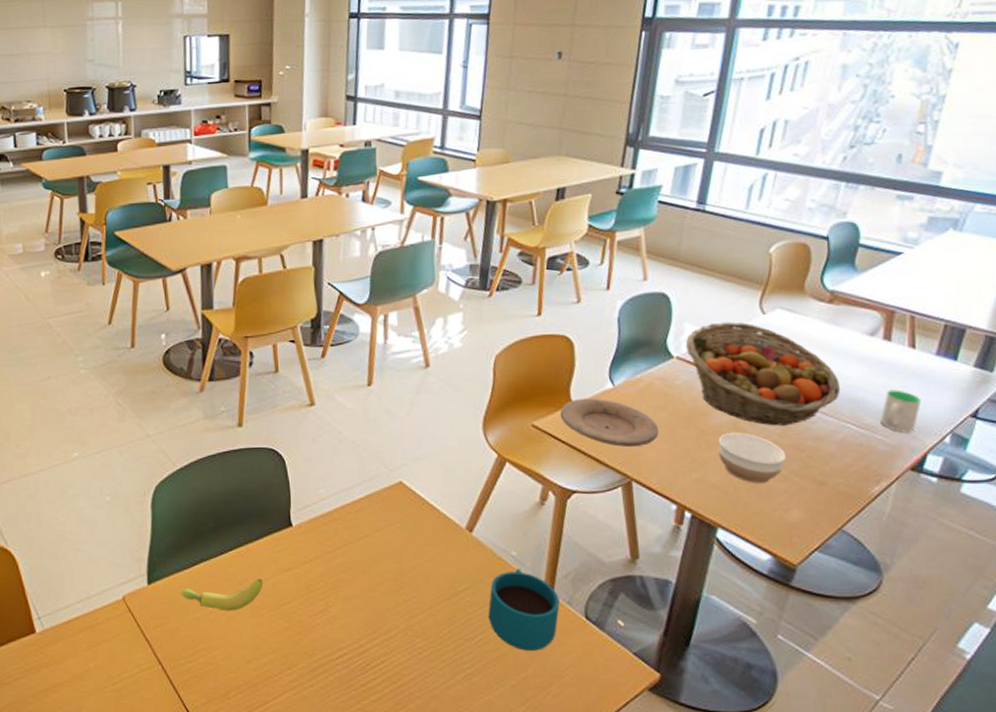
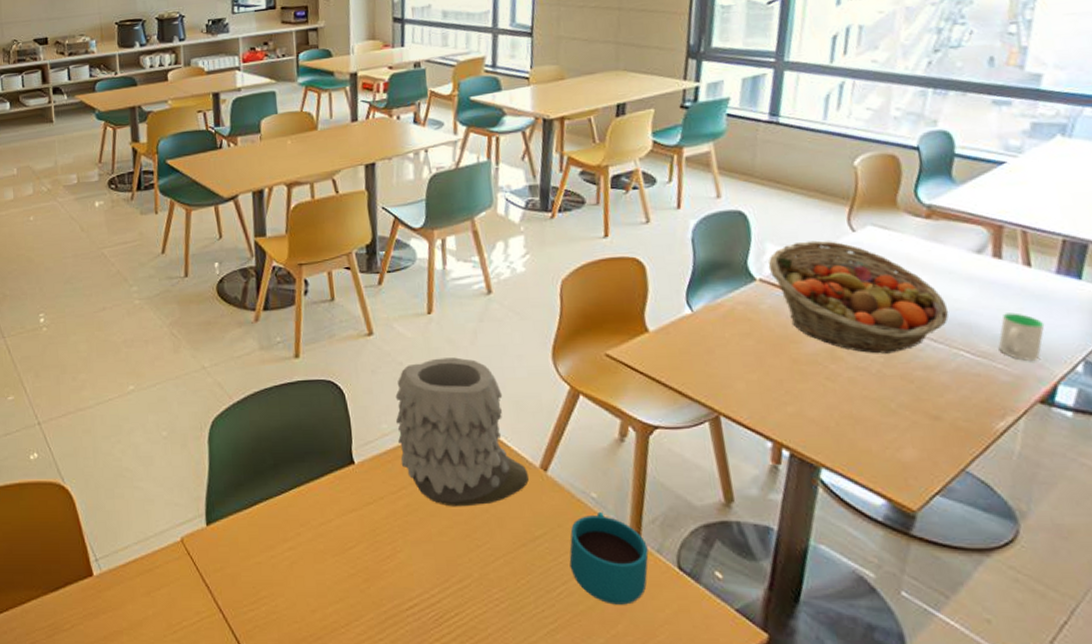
banana: present [181,578,264,611] -> none [240,520,327,556]
vase: none [332,427,455,565] -> present [395,357,529,507]
plate: present [560,398,659,447] -> none [635,324,747,378]
bowl: present [718,433,787,483] -> none [813,362,894,418]

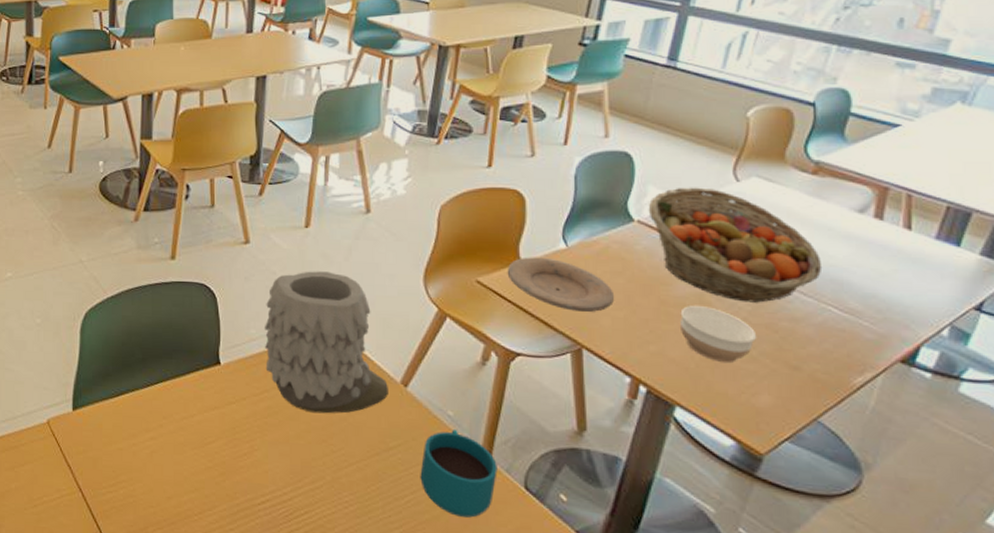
plate: none [635,324,747,378] -> present [507,257,615,312]
bowl: none [813,362,894,418] -> present [680,306,757,362]
mug: present [998,313,1045,361] -> none [867,273,916,321]

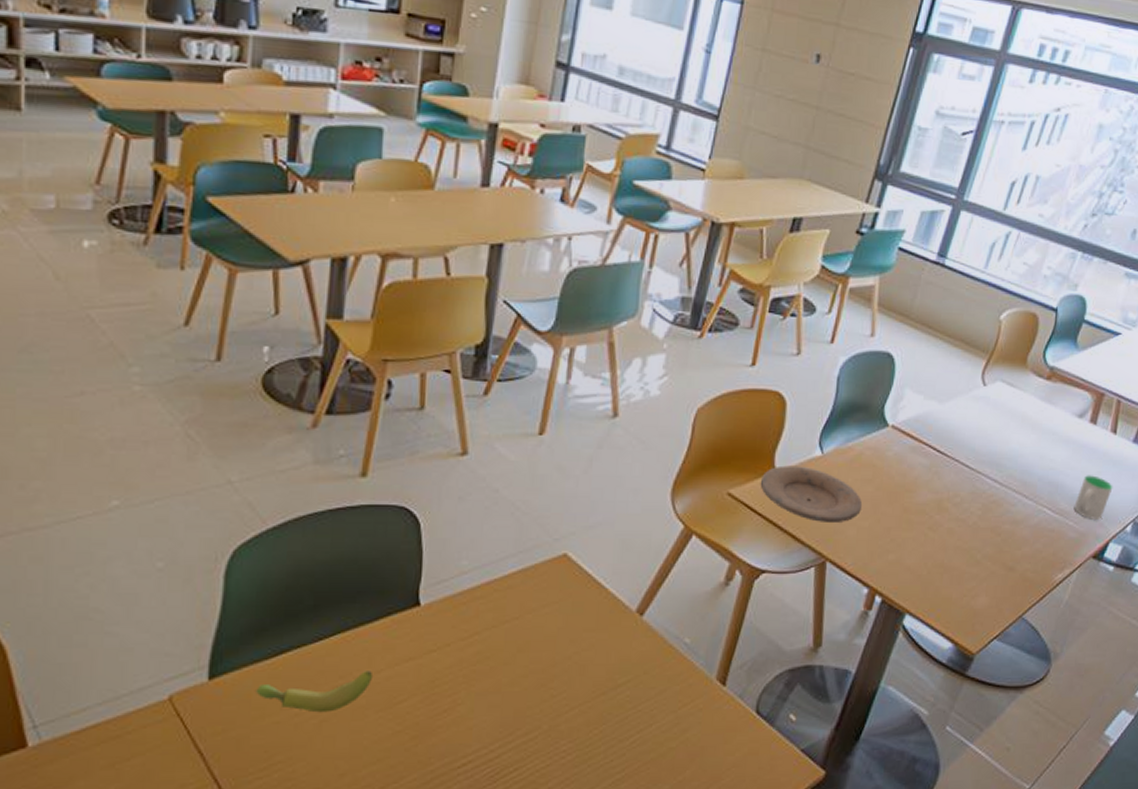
banana: none [105,414,189,445] -> present [256,671,374,713]
vase: present [264,271,388,414] -> none [477,487,622,654]
cup: present [420,428,498,518] -> none [648,657,731,751]
fruit basket: present [648,187,823,303] -> none [902,390,1044,507]
bowl: present [680,306,757,362] -> none [918,512,983,567]
mug: none [867,273,916,321] -> present [1074,475,1113,519]

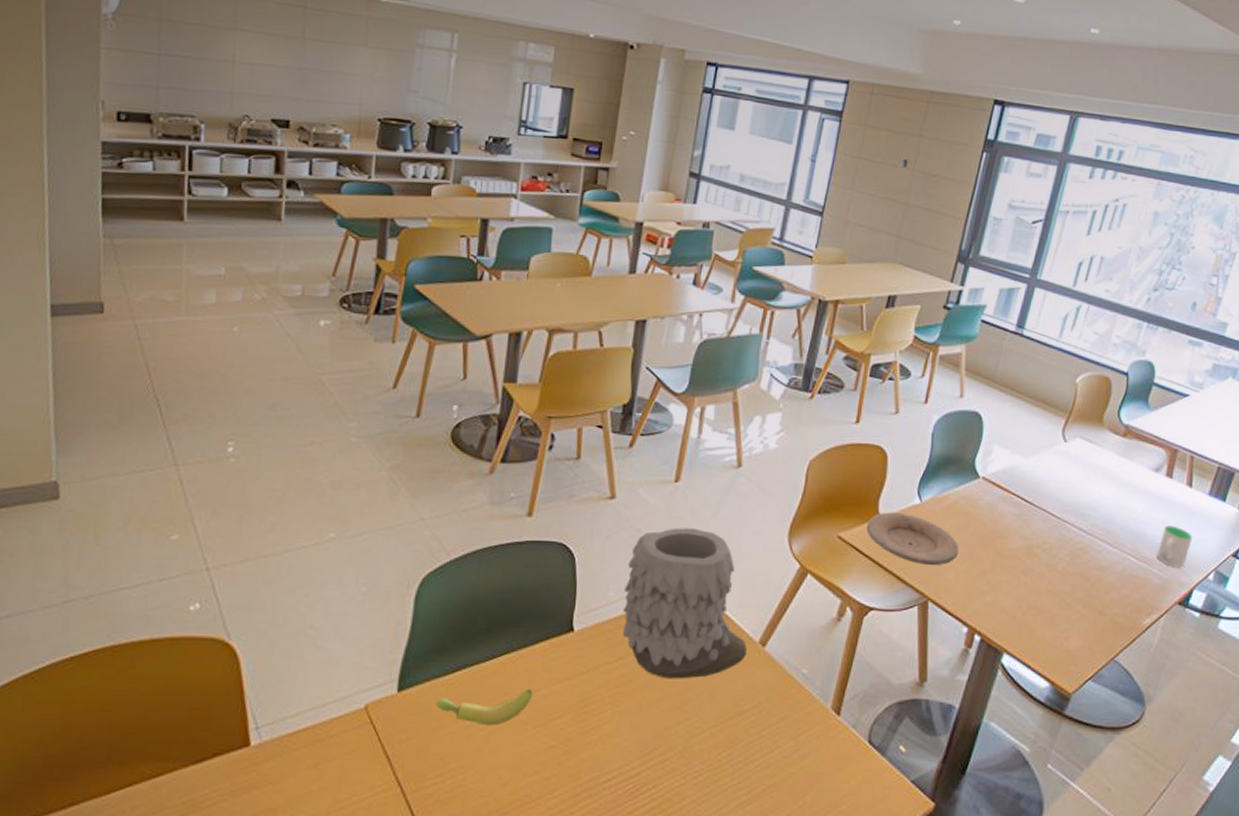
vase: none [477,487,622,654] -> present [622,528,747,679]

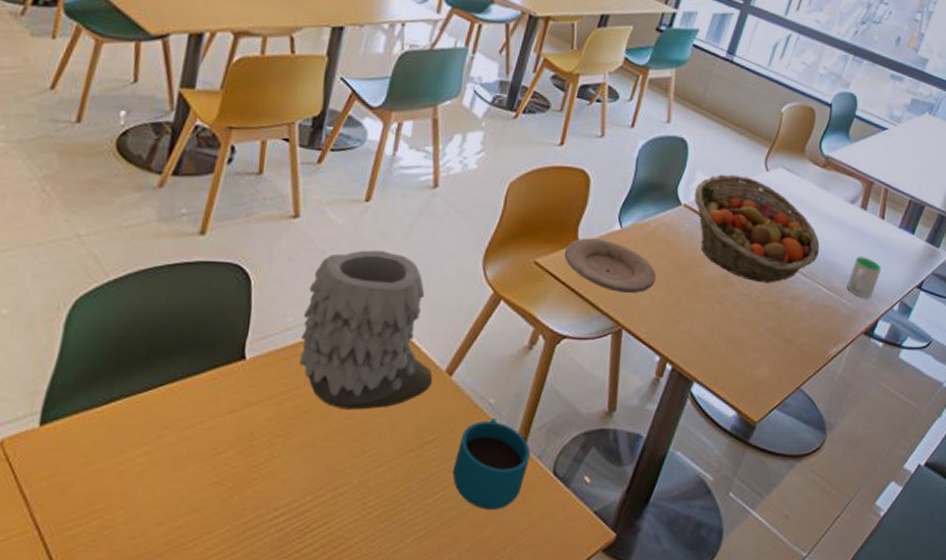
banana: present [435,689,533,726] -> none [83,421,197,461]
cup: none [771,687,845,777] -> present [452,417,531,510]
fruit basket: none [992,446,1126,554] -> present [694,174,820,283]

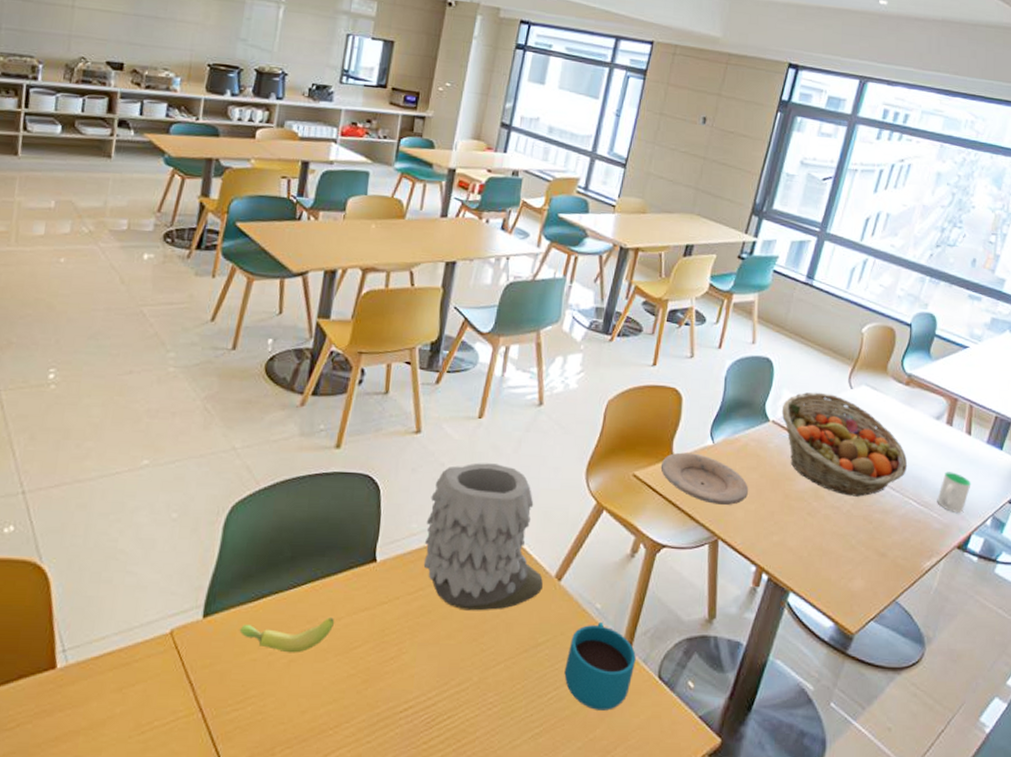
banana: none [83,421,197,461] -> present [239,617,335,653]

